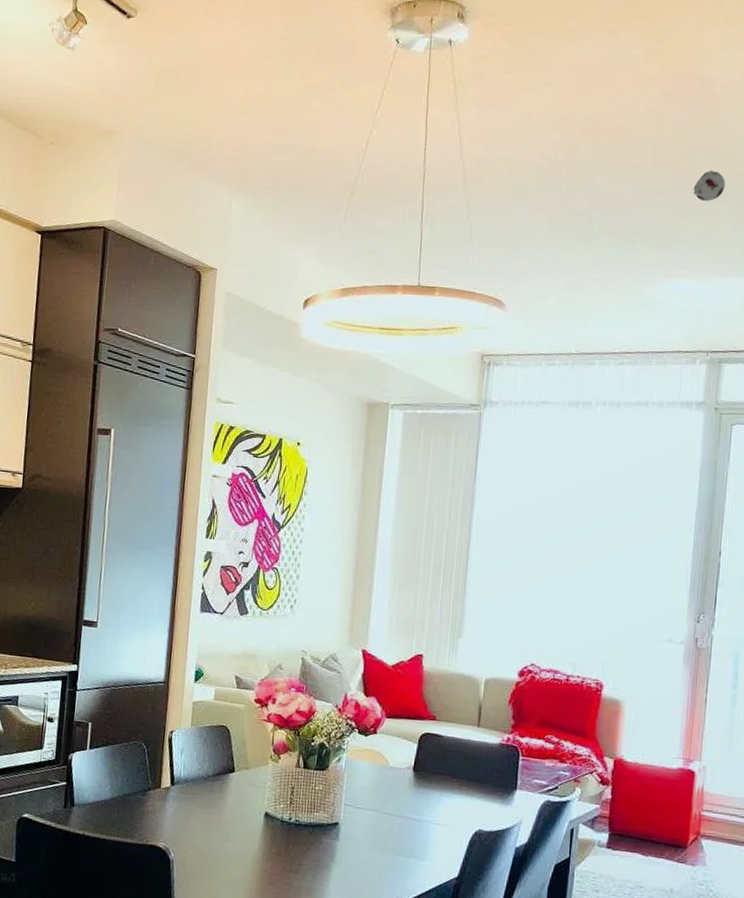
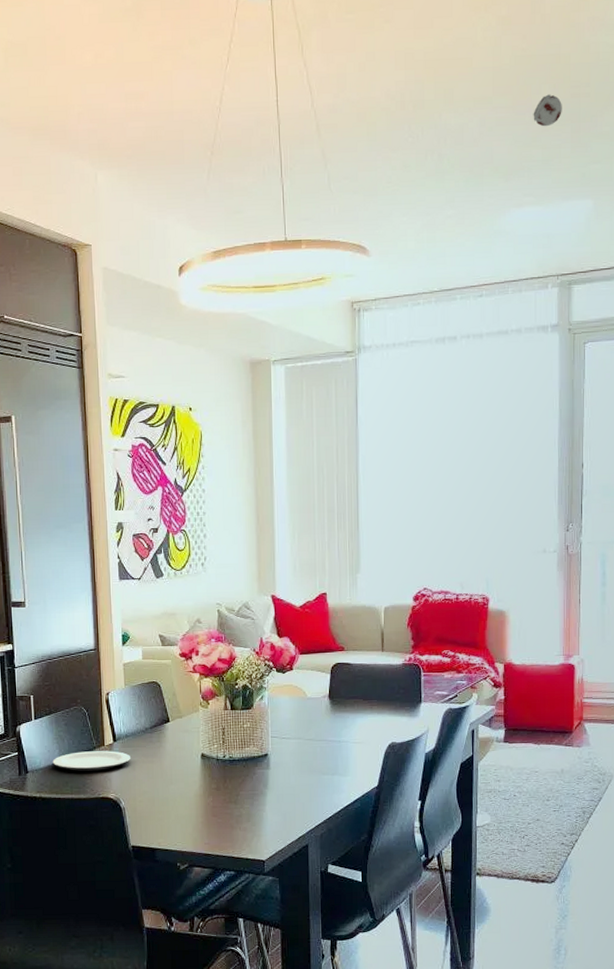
plate: none [102,791,187,815] -> present [52,751,130,771]

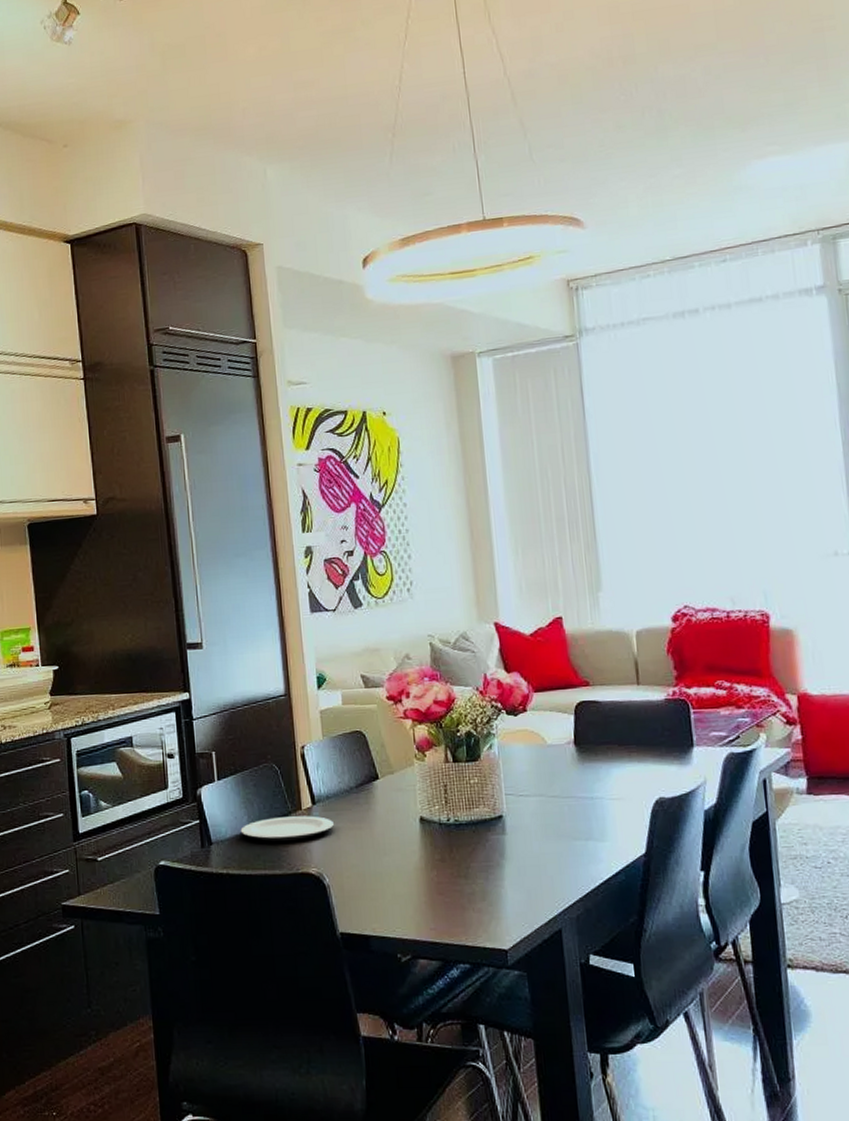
smoke detector: present [533,94,562,127] -> none [768,32,804,68]

